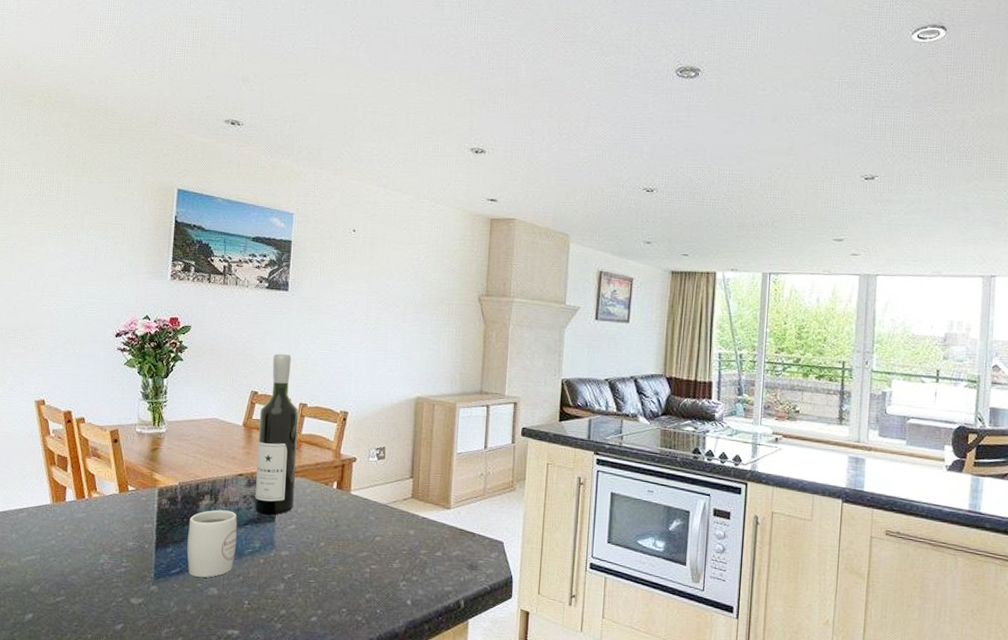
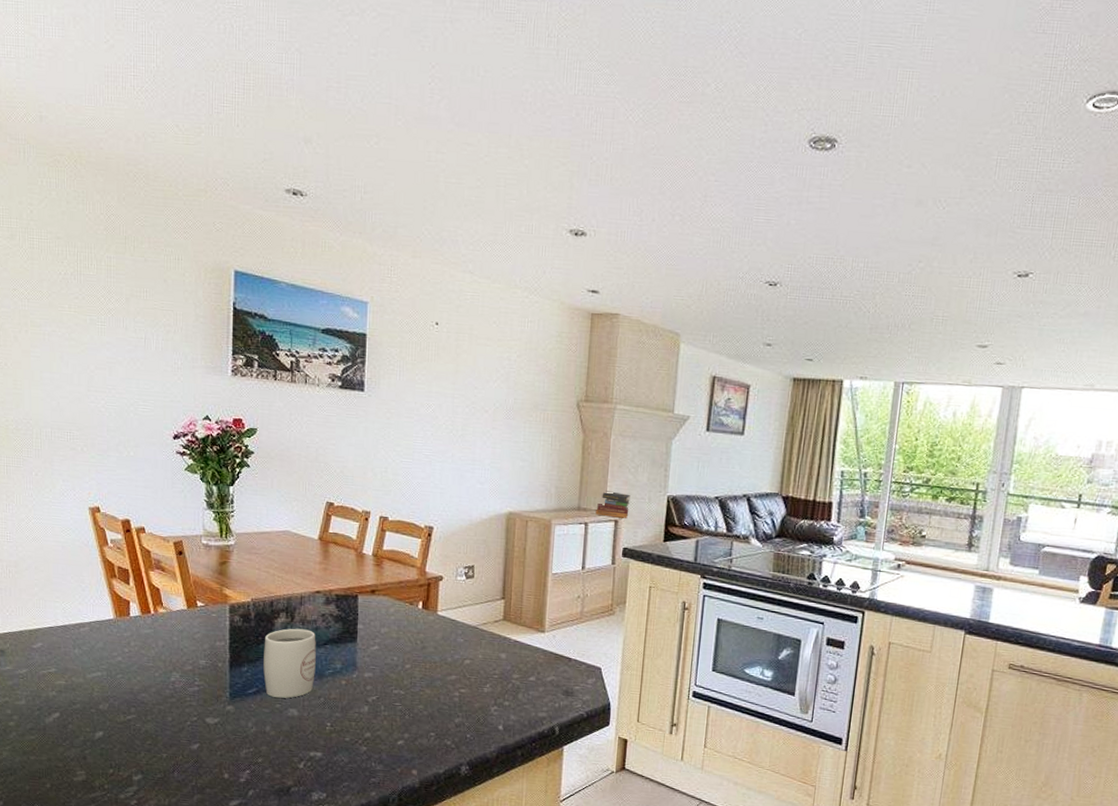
bottle: present [255,354,299,515] -> none [334,461,379,635]
books: none [496,375,528,401] -> present [595,491,630,519]

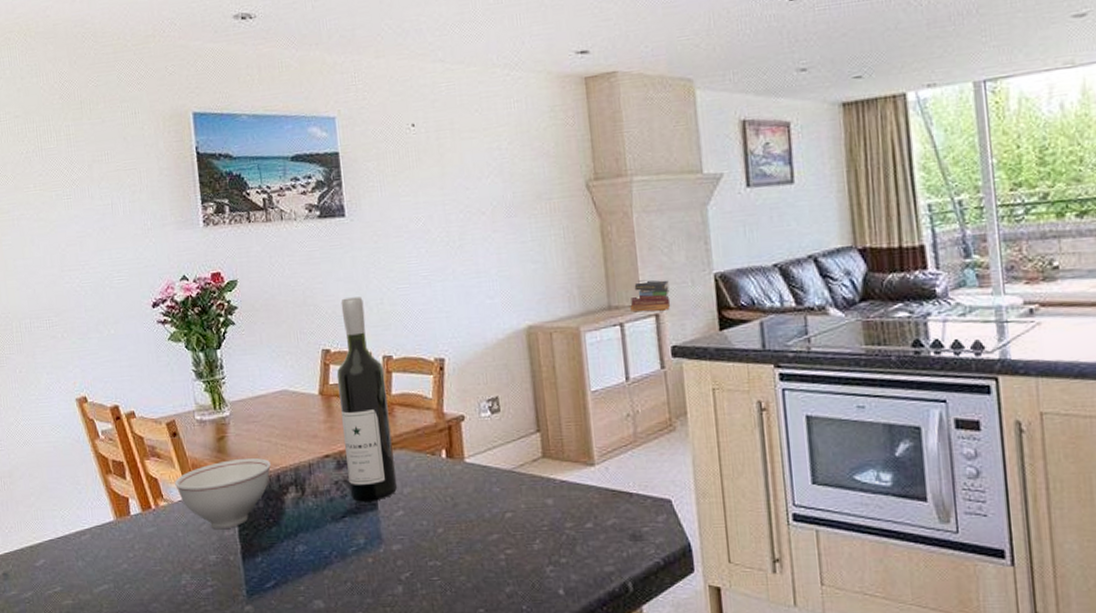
bowl: none [176,582,266,640] -> present [175,457,271,530]
mug: present [263,628,317,699] -> none [275,502,338,589]
bottle: none [334,461,379,635] -> present [336,297,398,502]

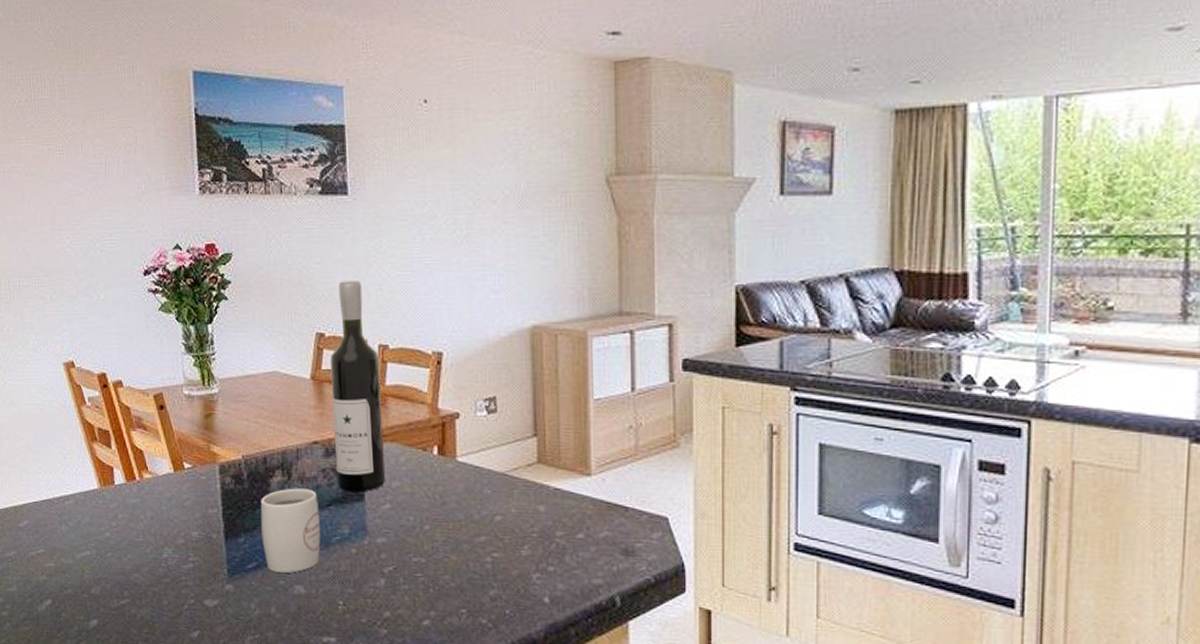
bowl: present [175,457,271,530] -> none [160,437,258,507]
mug: none [275,502,338,589] -> present [260,488,321,573]
books: present [630,280,671,312] -> none [642,287,686,320]

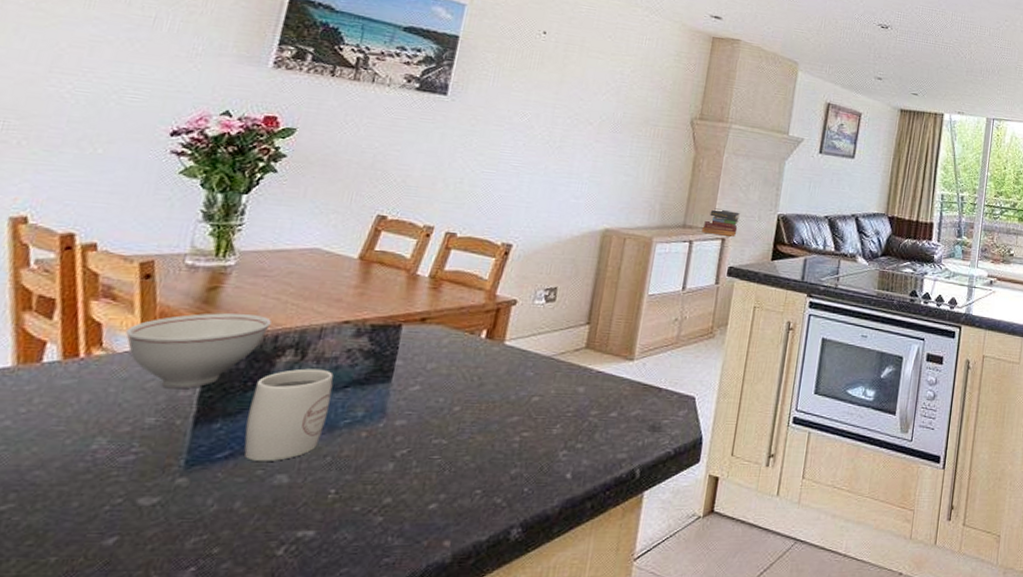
bowl: none [160,437,258,507] -> present [126,313,271,389]
bottle: present [330,281,386,492] -> none [362,170,444,374]
books: none [642,287,686,320] -> present [702,208,740,237]

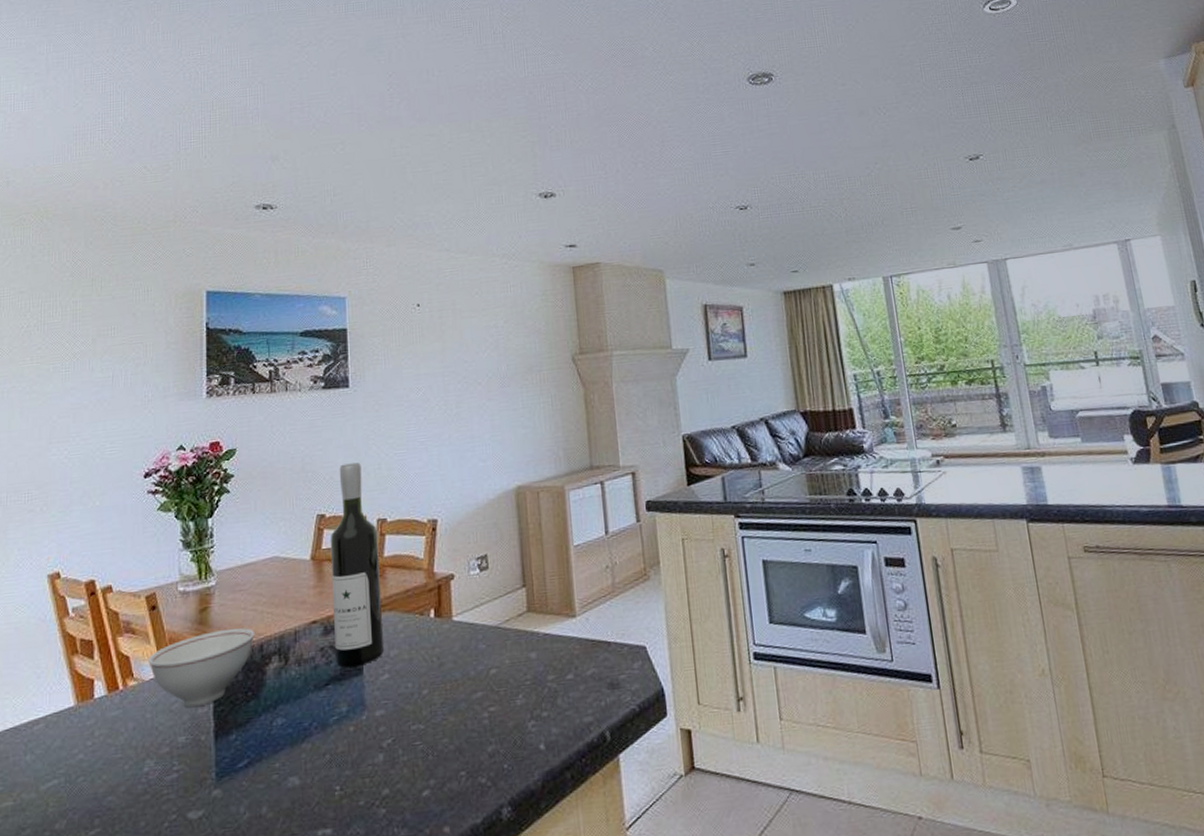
mug: present [243,368,334,461] -> none [254,670,318,767]
bottle: none [362,170,444,374] -> present [330,462,385,668]
books: present [702,208,740,237] -> none [609,441,645,471]

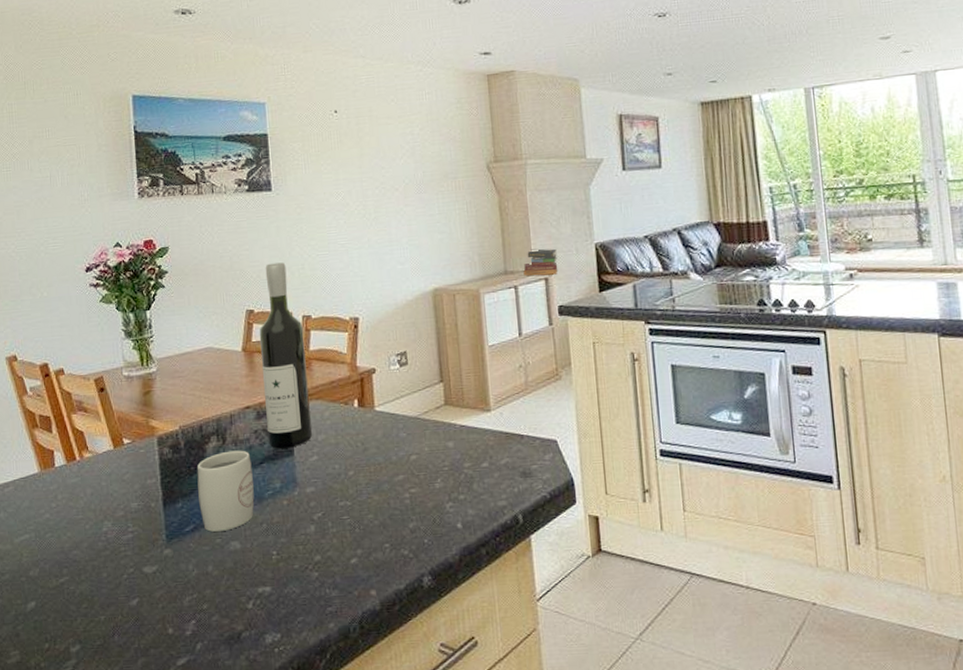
bowl: present [148,628,254,708] -> none [100,410,194,479]
mug: none [254,670,318,767] -> present [197,450,255,532]
books: none [609,441,645,471] -> present [523,248,558,276]

